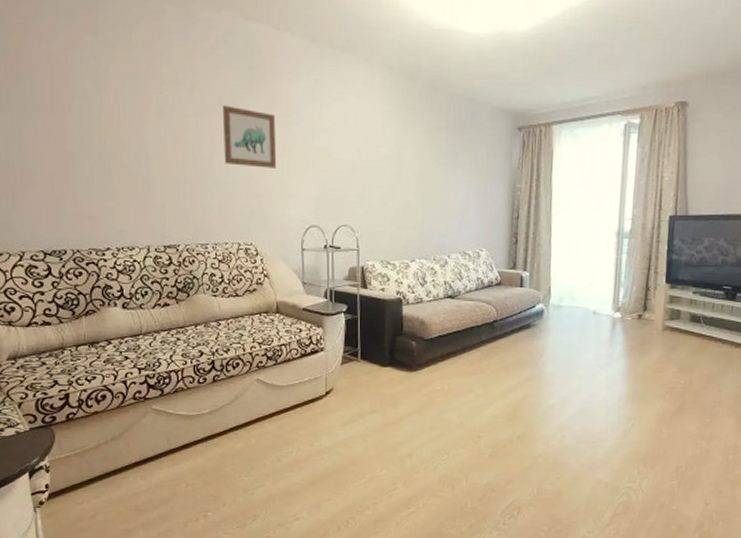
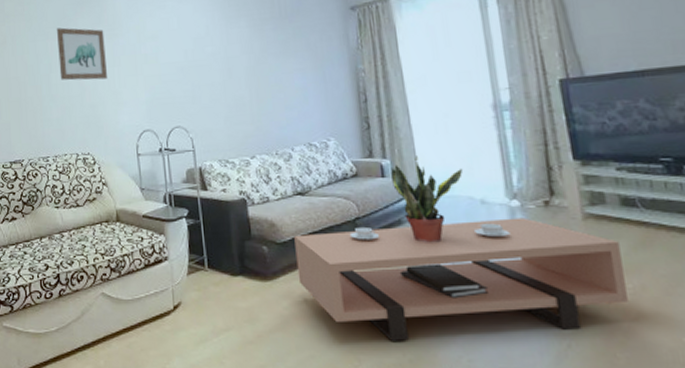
coffee table: none [439,327,682,422] -> present [294,217,628,341]
potted plant: none [527,270,585,344] -> present [390,156,464,243]

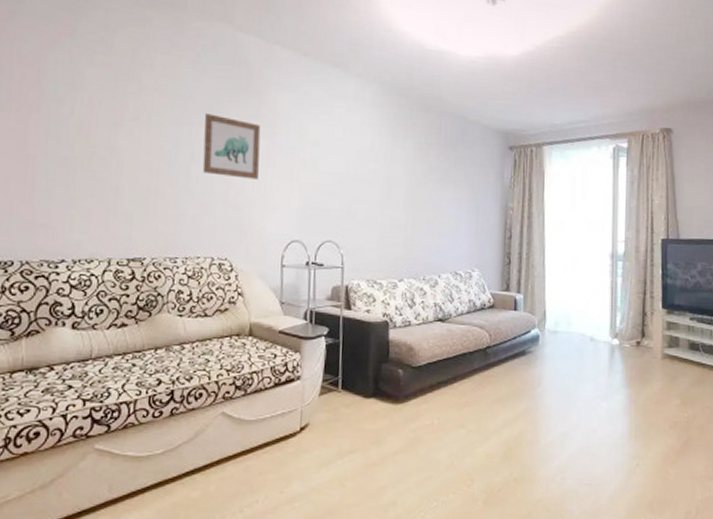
coffee table: present [294,217,628,341] -> none [428,354,683,462]
potted plant: present [390,156,464,243] -> none [521,293,581,373]

